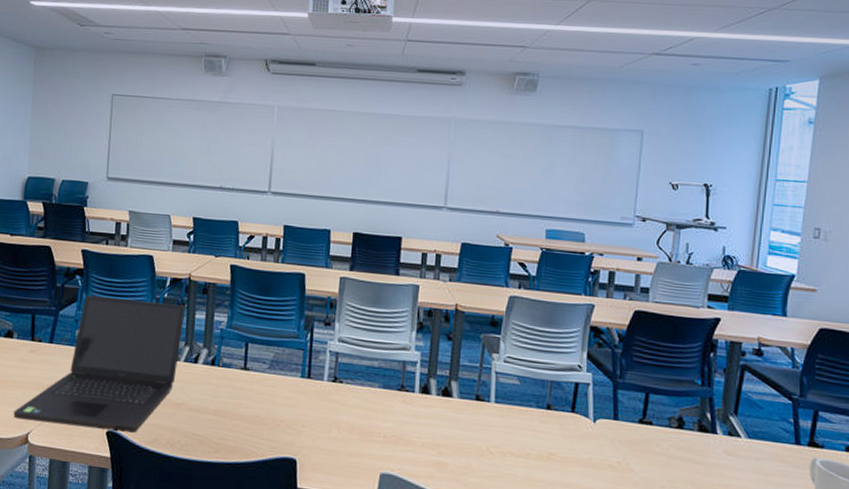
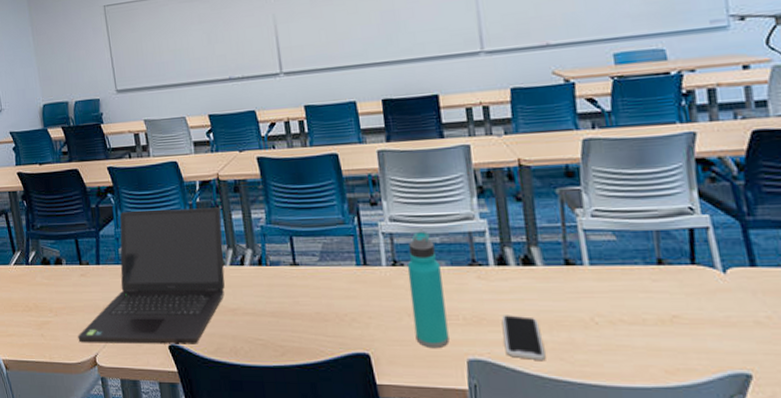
water bottle: none [340,353,374,461] -> present [407,230,449,349]
smartphone: none [413,437,446,480] -> present [501,315,546,360]

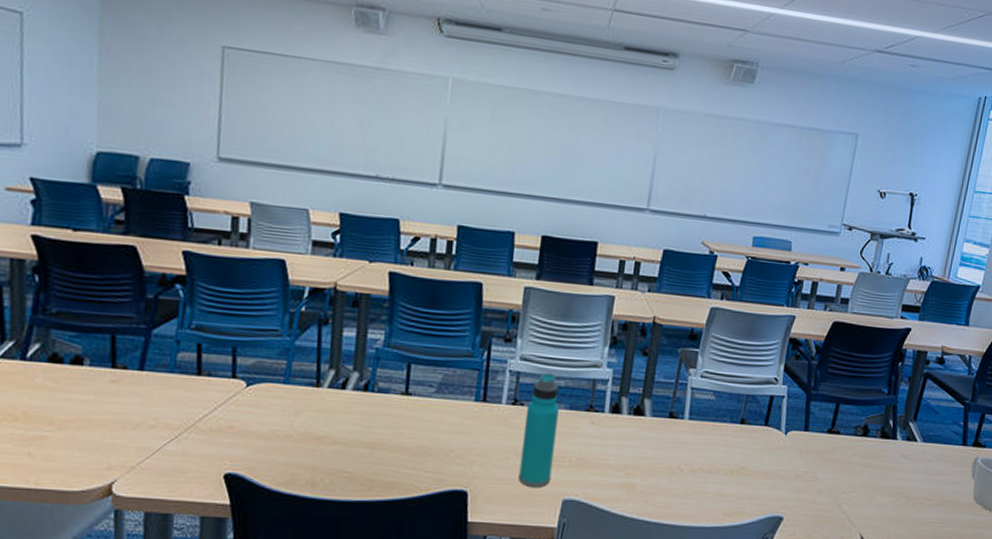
laptop: present [78,207,225,344] -> none [88,310,331,474]
smartphone: present [501,315,546,360] -> none [599,459,635,502]

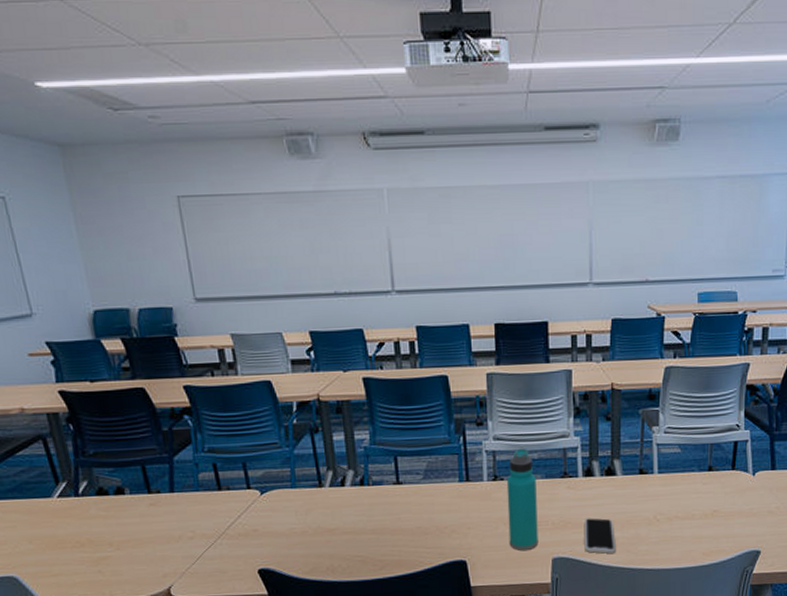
smartphone: none [599,459,635,502] -> present [584,518,616,554]

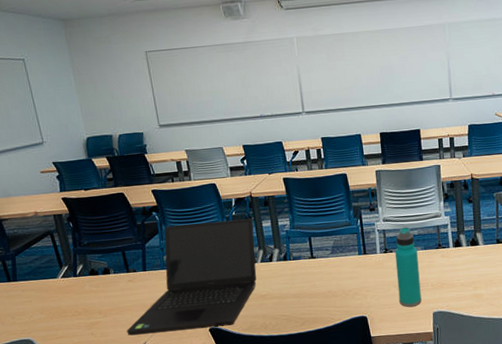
laptop: none [147,429,324,576] -> present [127,218,257,336]
smartphone: present [584,518,616,554] -> none [456,279,482,307]

